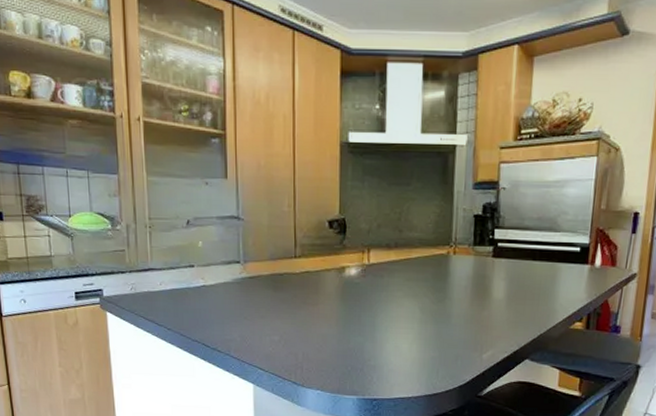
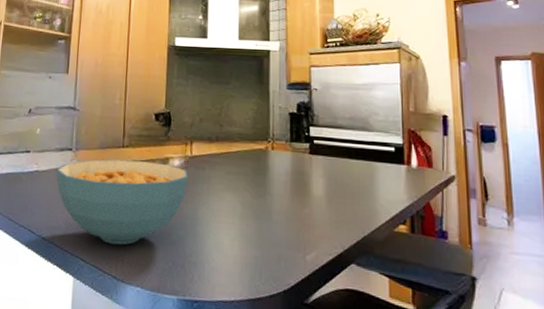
cereal bowl: none [225,271,365,354] -> present [56,159,188,246]

